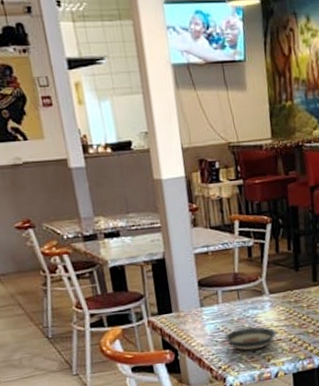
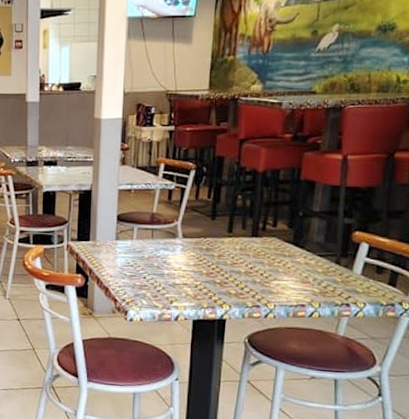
saucer: present [224,327,276,351] -> none [133,266,183,290]

